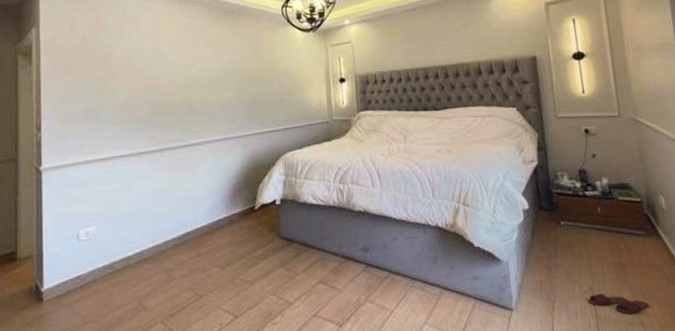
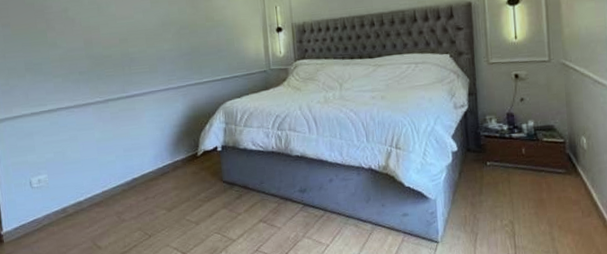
slippers: present [588,293,649,315] -> none [508,226,564,244]

